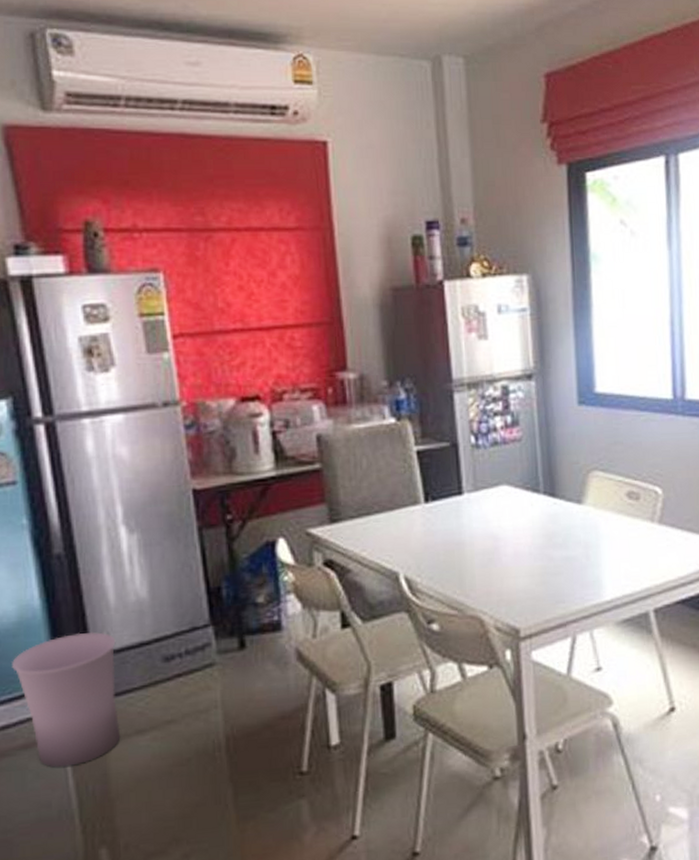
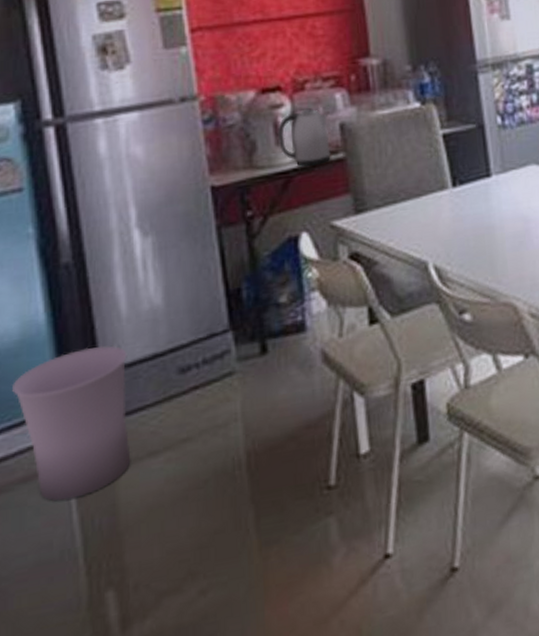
kettle: none [257,419,308,475] -> present [278,108,331,166]

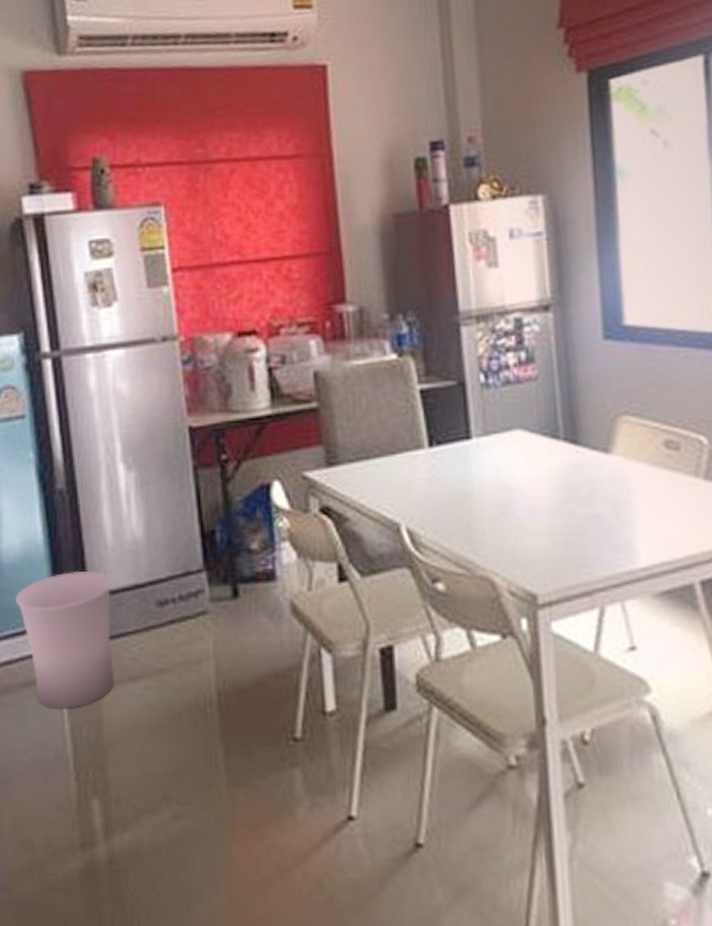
kettle: present [278,108,331,166] -> none [253,354,304,413]

